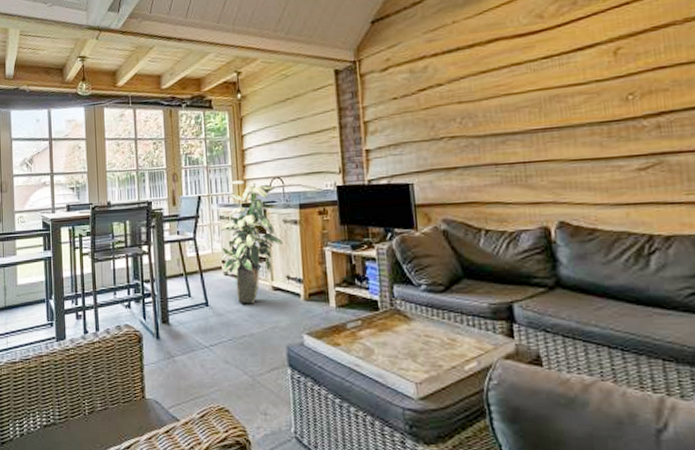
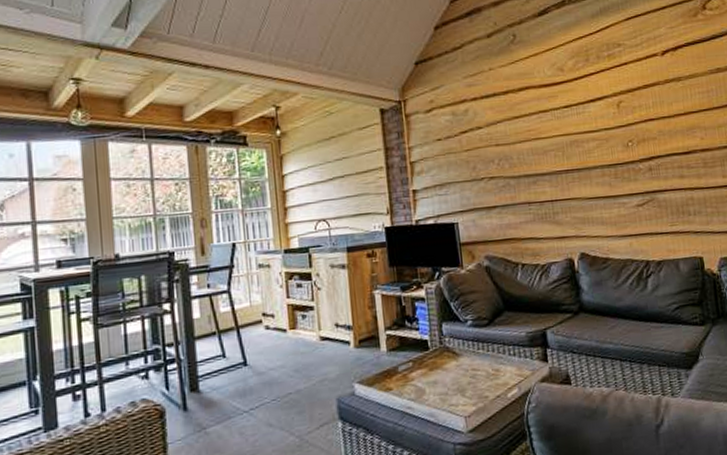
indoor plant: present [221,180,282,304] -> none [260,224,330,358]

